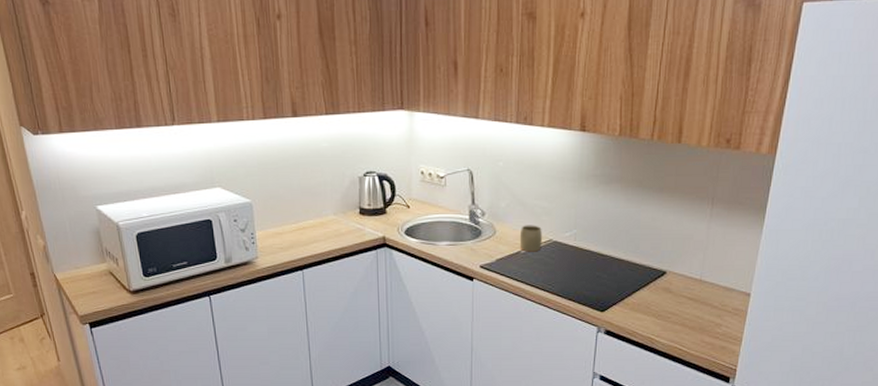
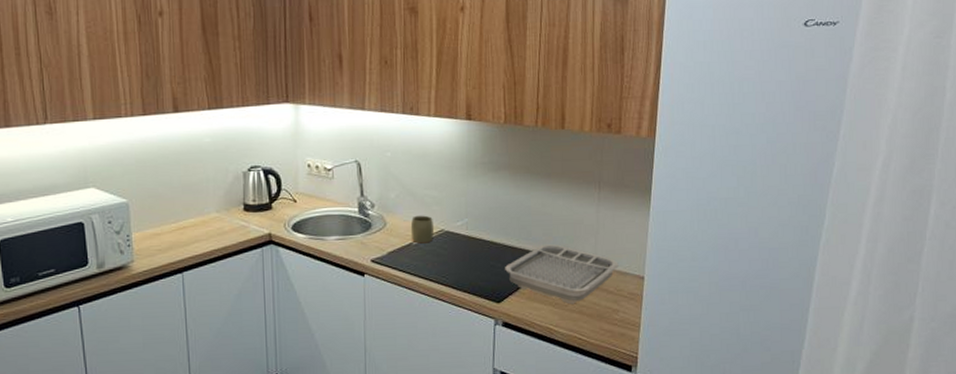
dish rack: none [611,258,726,317] -> present [505,244,619,305]

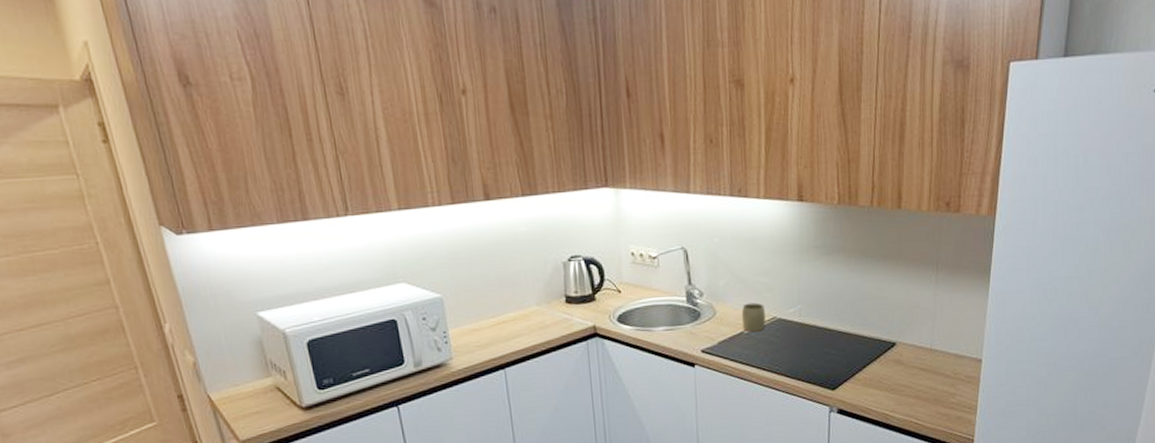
dish rack: present [505,244,619,305] -> none [840,329,956,390]

